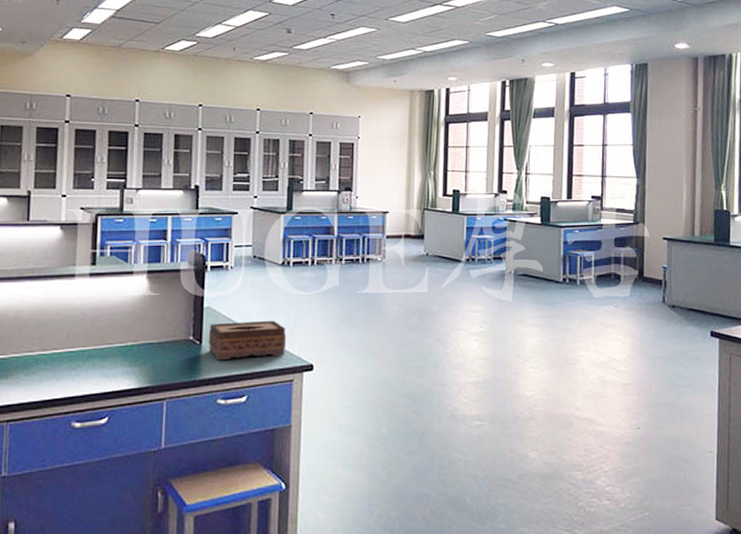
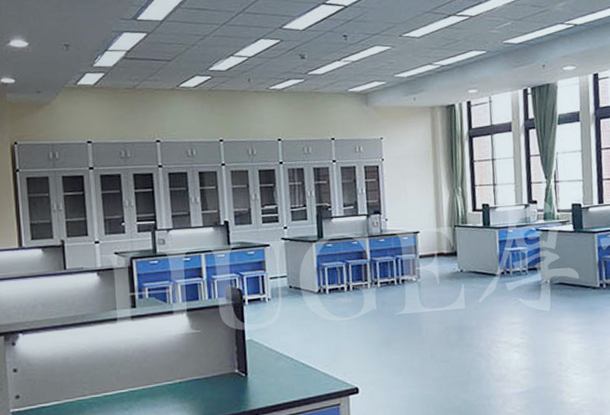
tissue box: present [208,320,286,361] -> none [253,347,330,391]

